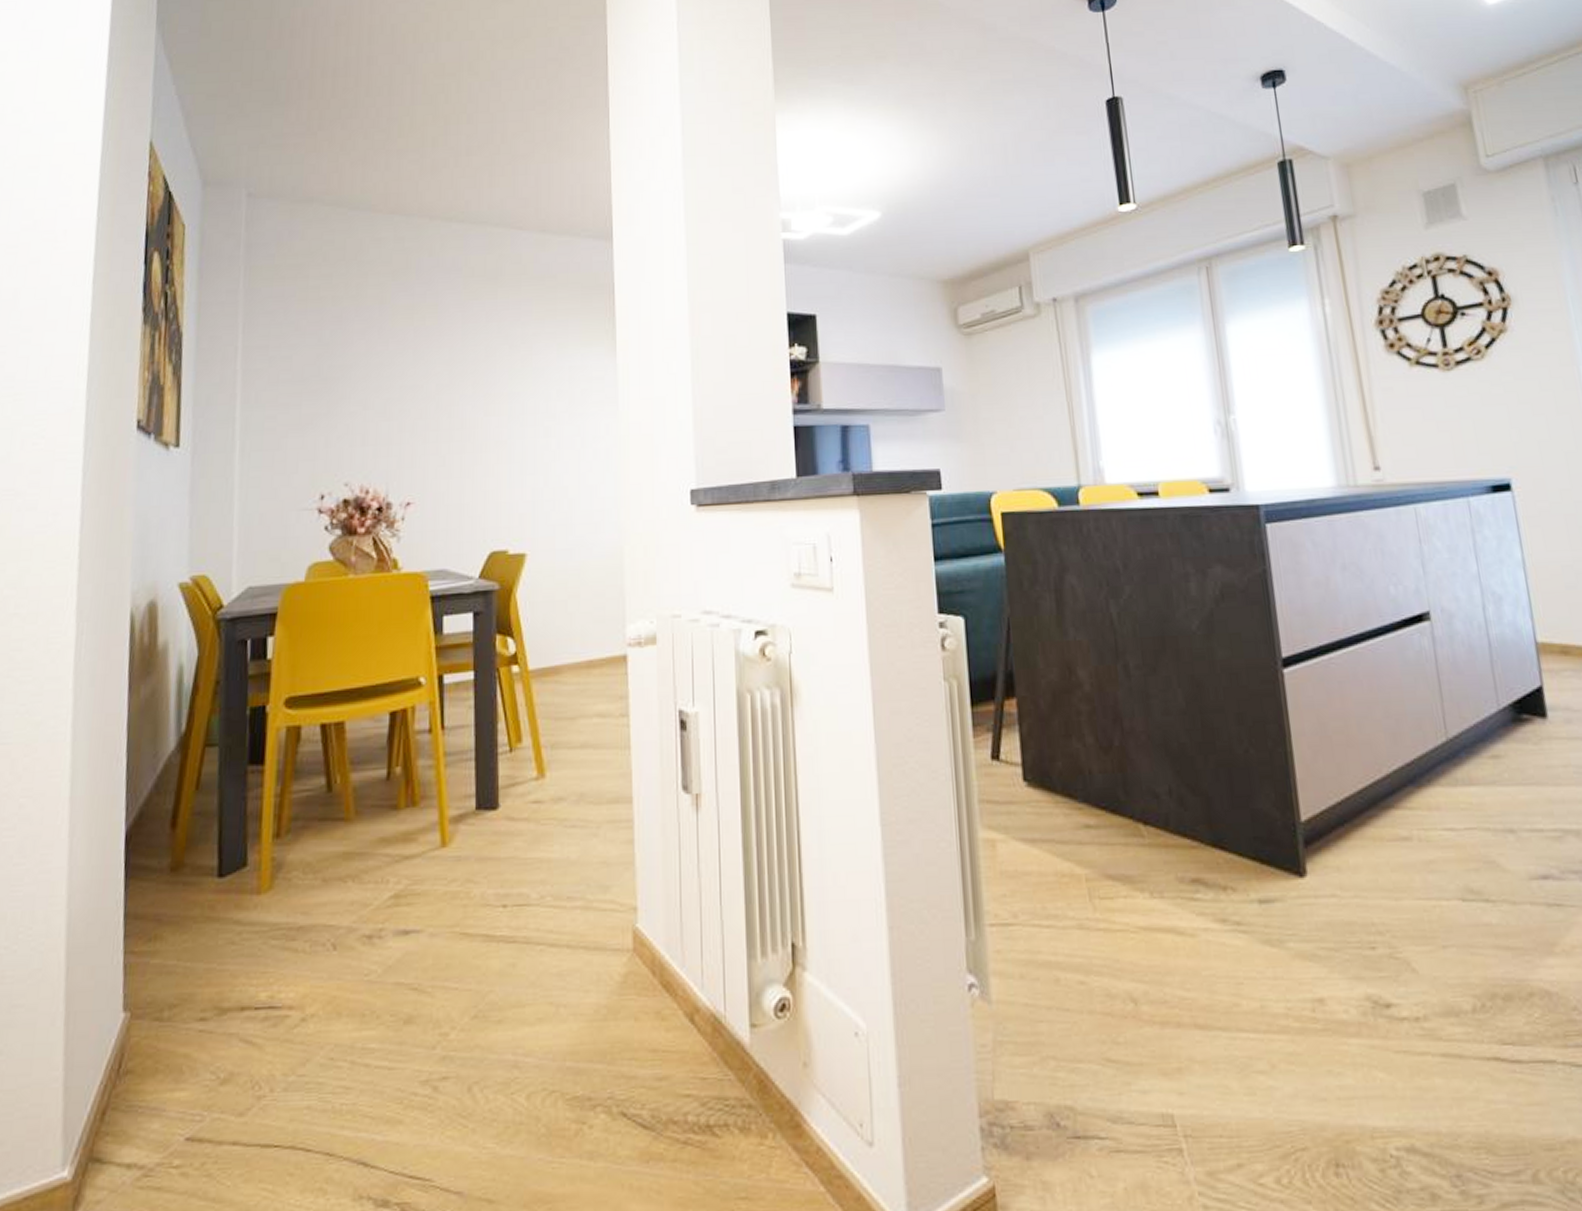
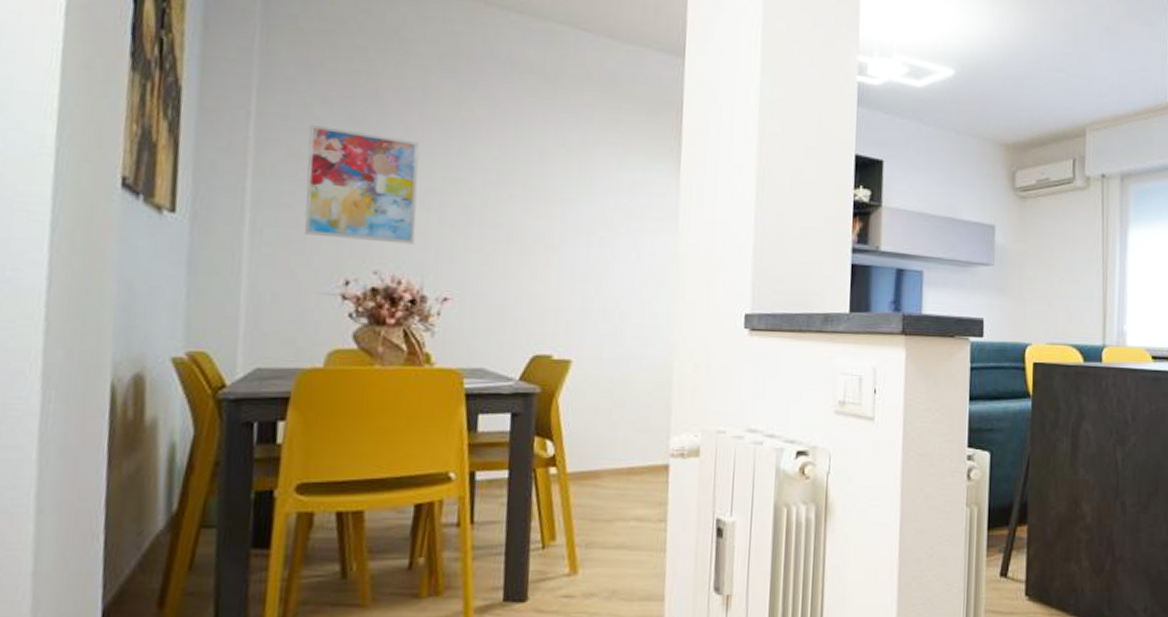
wall art: none [284,352,380,456] -> present [304,125,420,244]

